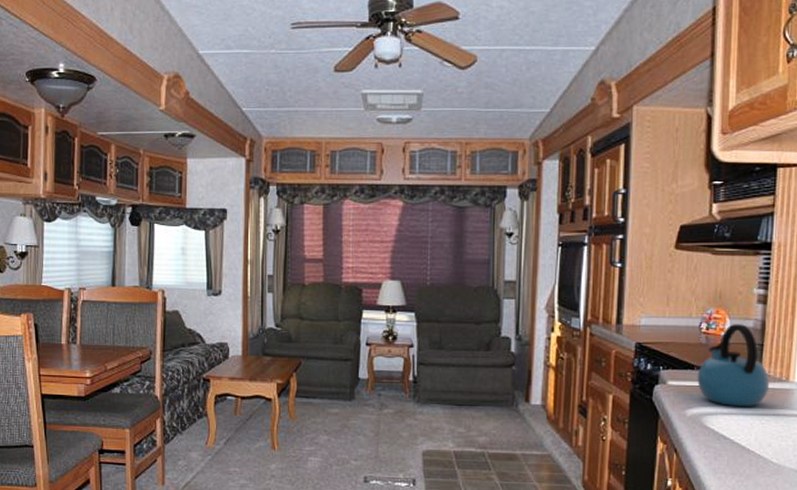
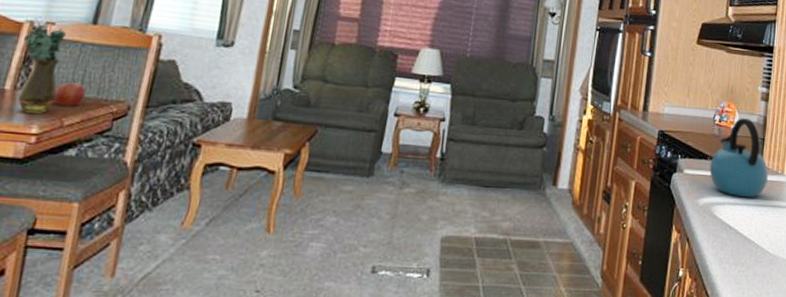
vase: none [67,289,98,362] -> present [17,22,66,114]
fruit: none [97,333,117,355] -> present [54,80,86,108]

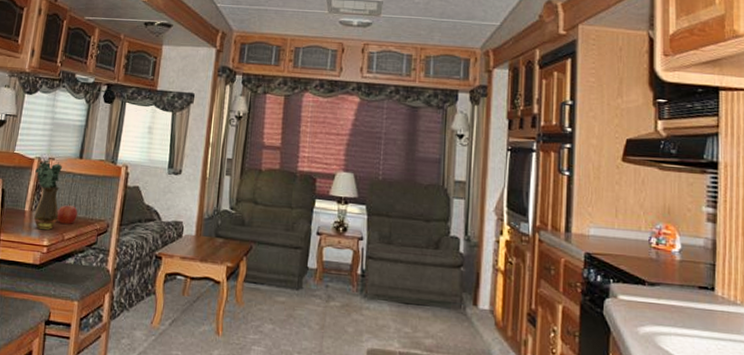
kettle: present [709,118,769,198] -> none [649,241,725,330]

